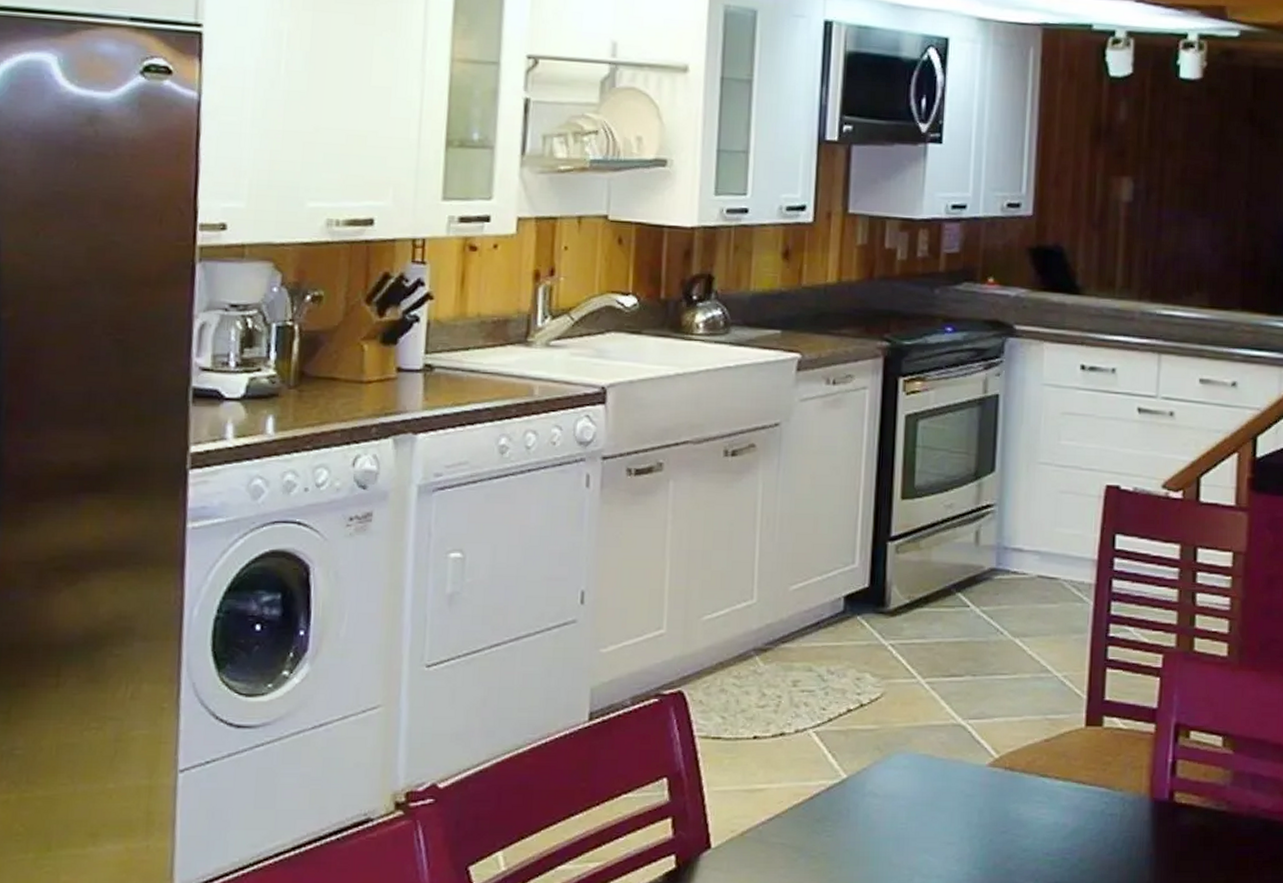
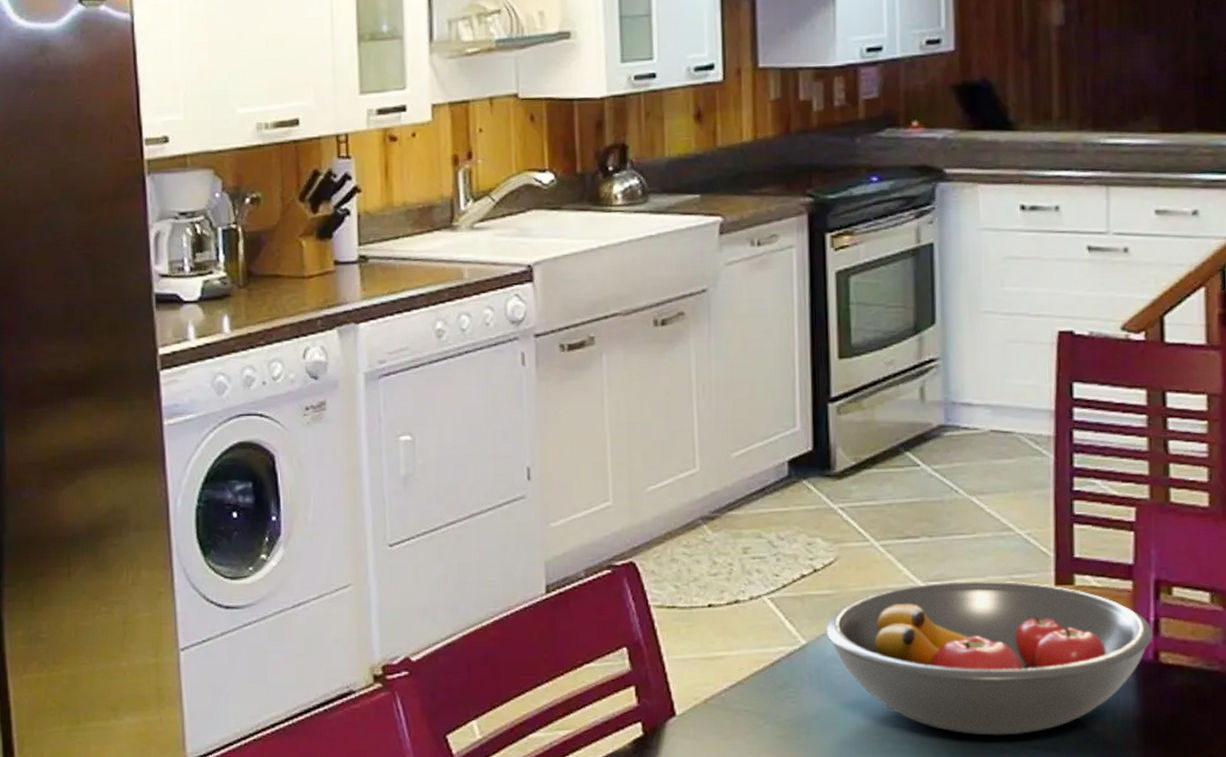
fruit bowl: none [867,720,1170,871] -> present [826,581,1153,736]

